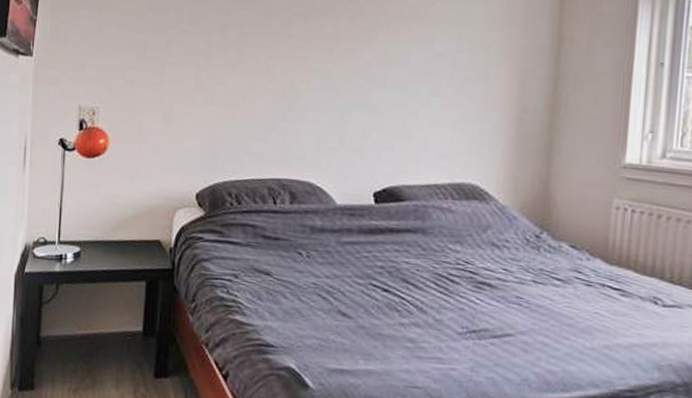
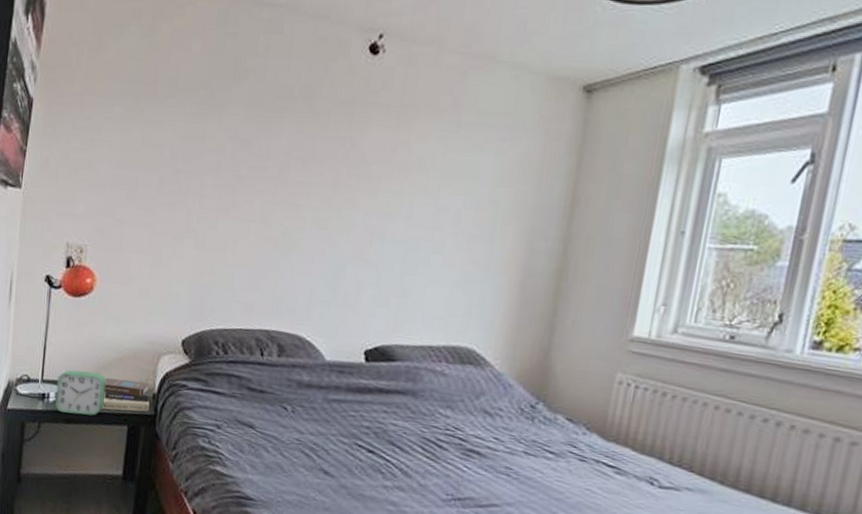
alarm clock: none [73,229,122,274] -> present [55,369,106,416]
books: none [118,235,168,268] -> present [101,378,151,413]

